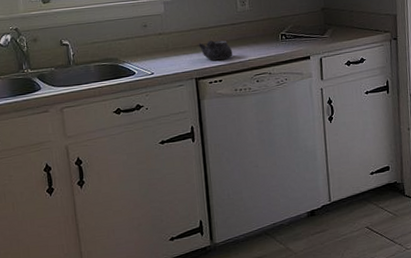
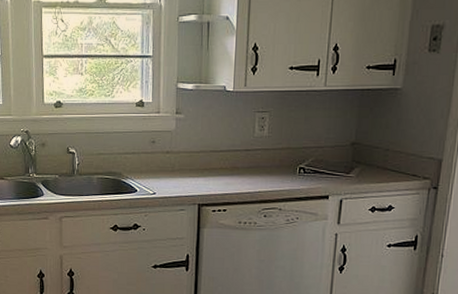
teapot: present [197,40,233,61] -> none [205,165,243,188]

